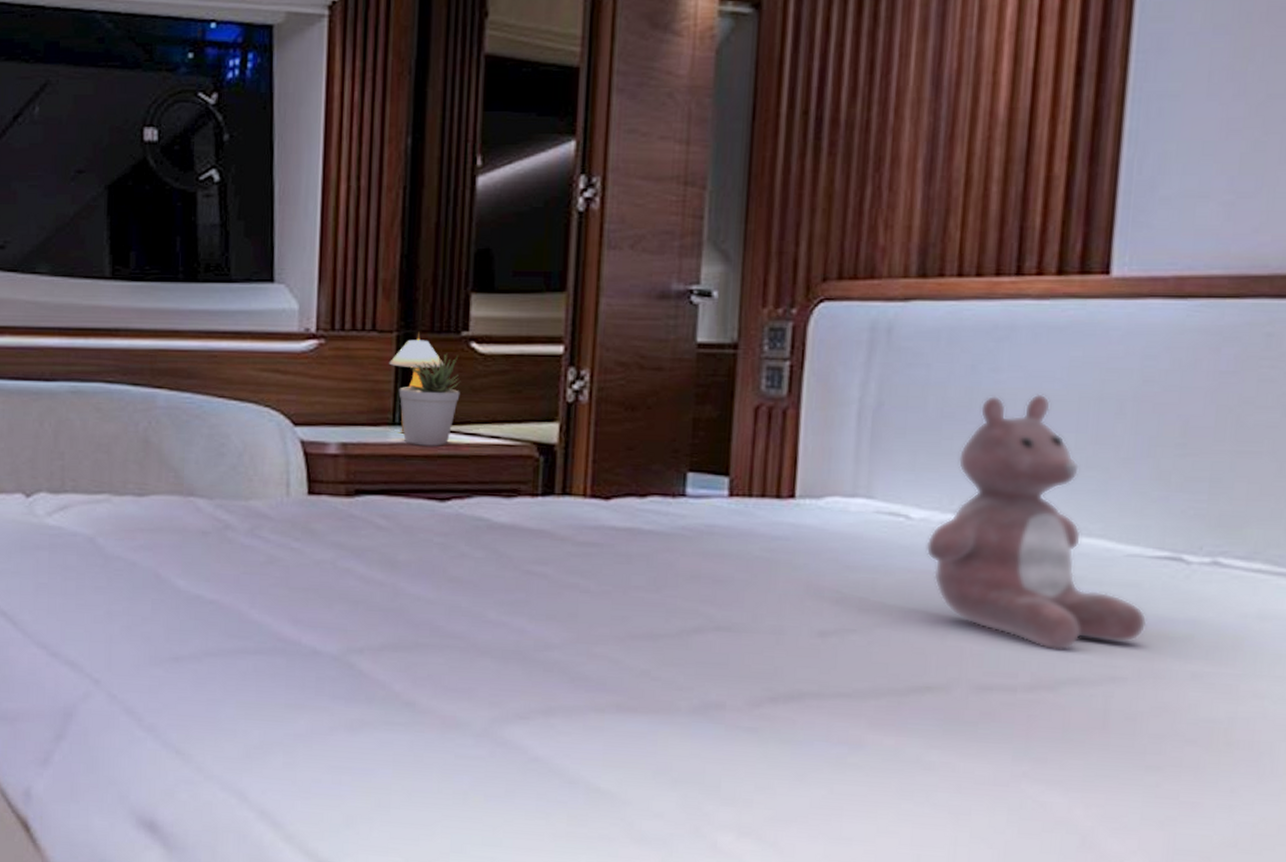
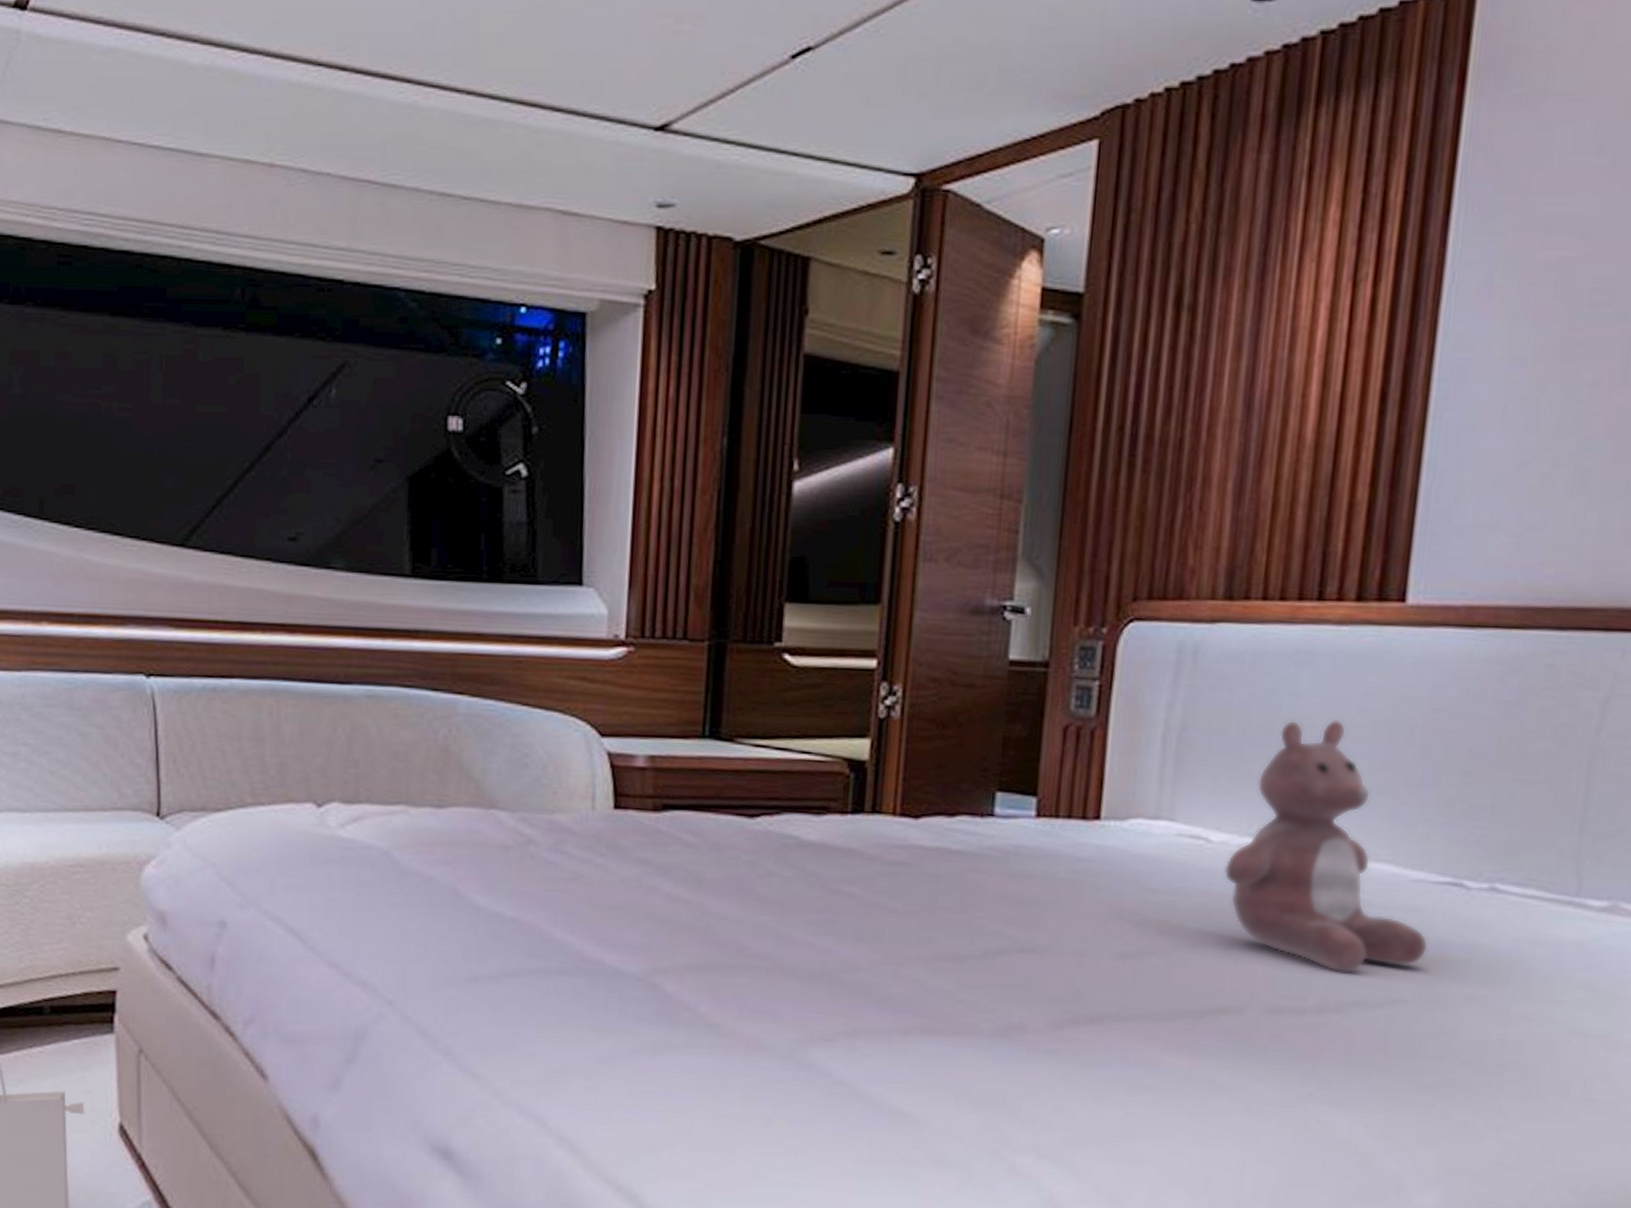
table lamp: present [388,332,444,434] -> none [699,642,756,747]
potted plant: present [399,353,461,447] -> none [709,664,772,762]

